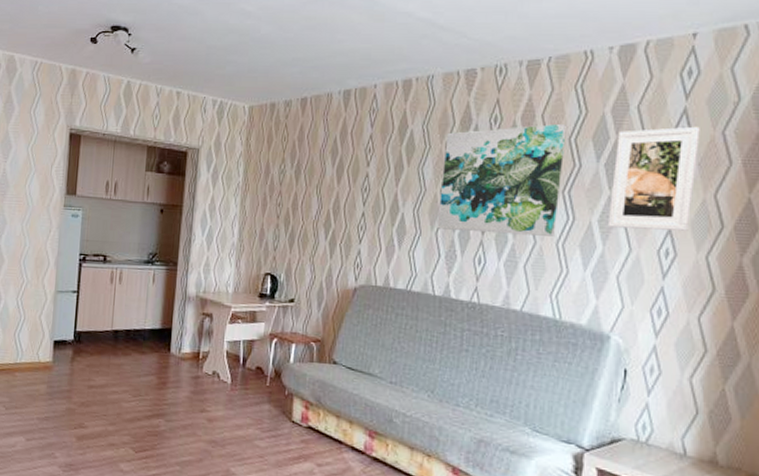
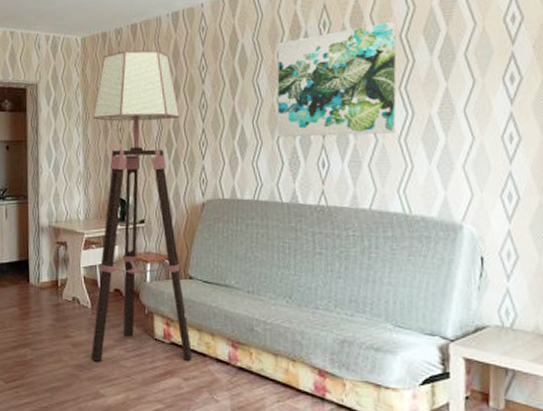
floor lamp: none [225,124,342,446] -> present [91,49,192,361]
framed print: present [607,126,700,231] -> none [447,9,532,118]

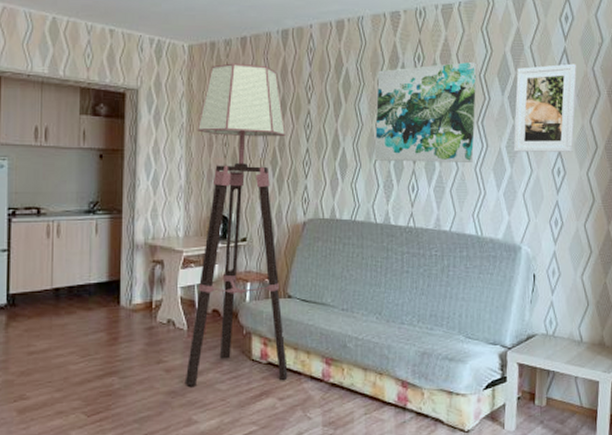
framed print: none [447,9,532,118] -> present [513,63,577,152]

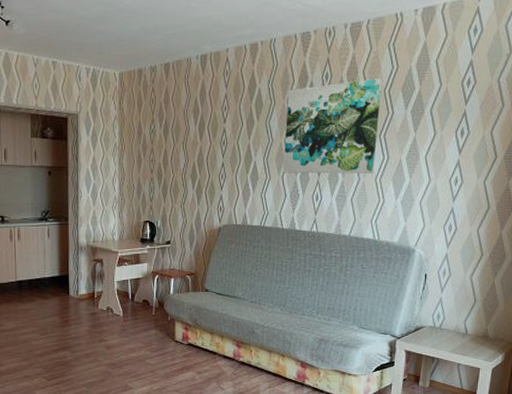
floor lamp: present [185,63,288,386] -> none [121,87,205,360]
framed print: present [513,63,577,152] -> none [413,76,482,163]

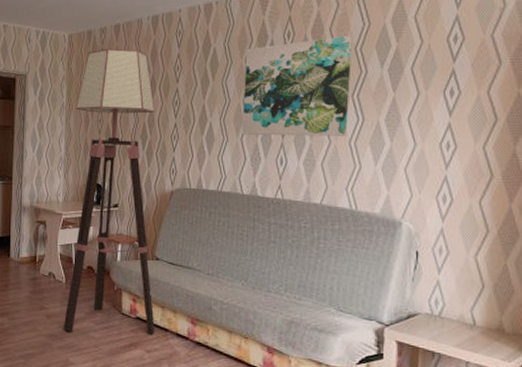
floor lamp: none [121,87,205,360] -> present [63,48,155,334]

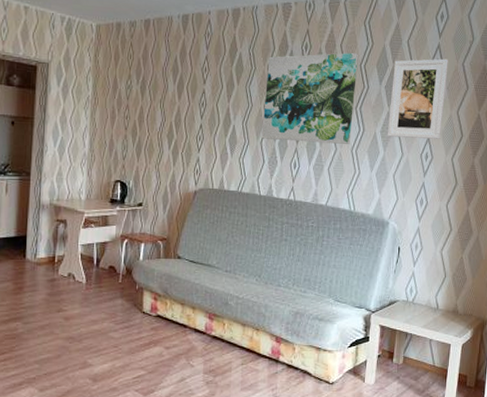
floor lamp: present [63,48,155,334] -> none [82,43,182,333]
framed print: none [393,31,471,125] -> present [387,58,448,139]

